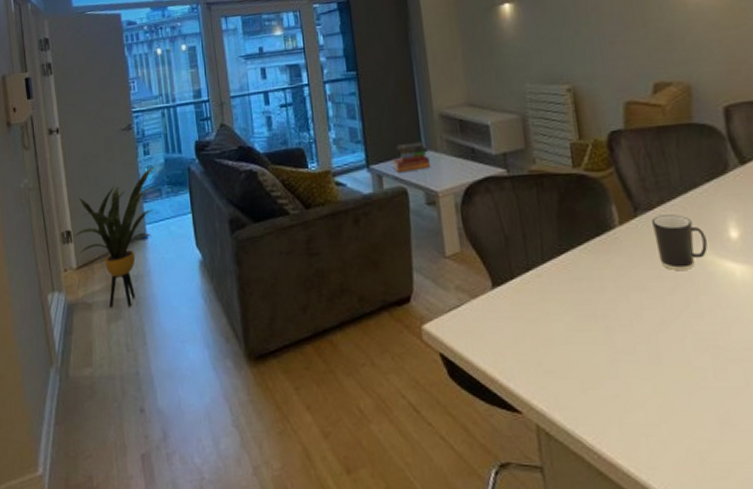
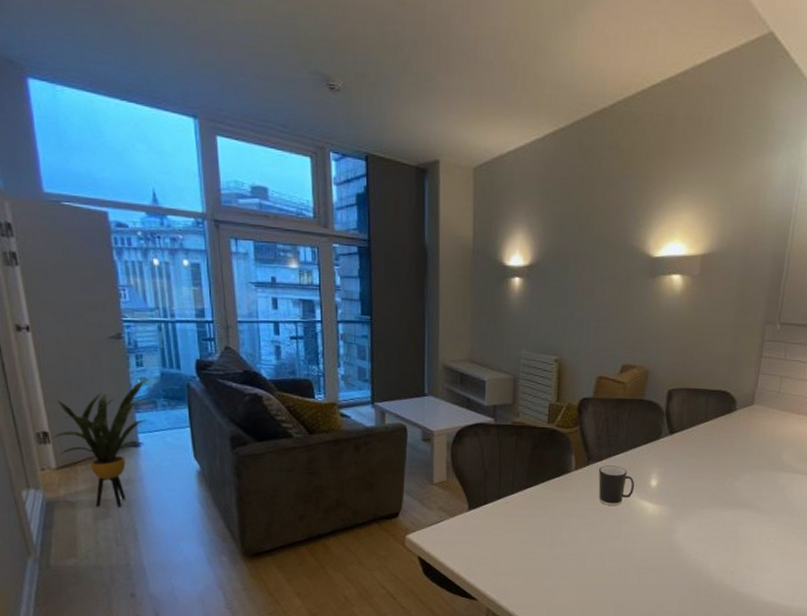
books: present [392,141,430,174] -> none [396,387,430,413]

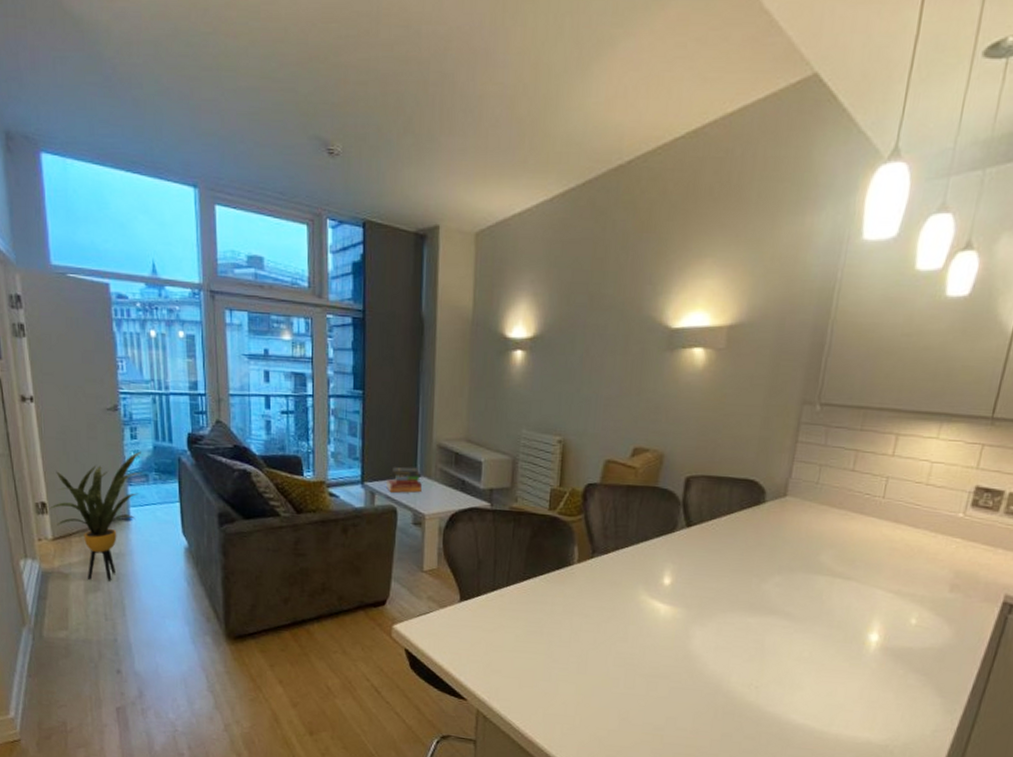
books: none [396,387,430,413] -> present [386,466,422,494]
mug: present [598,465,635,506] -> none [603,559,646,605]

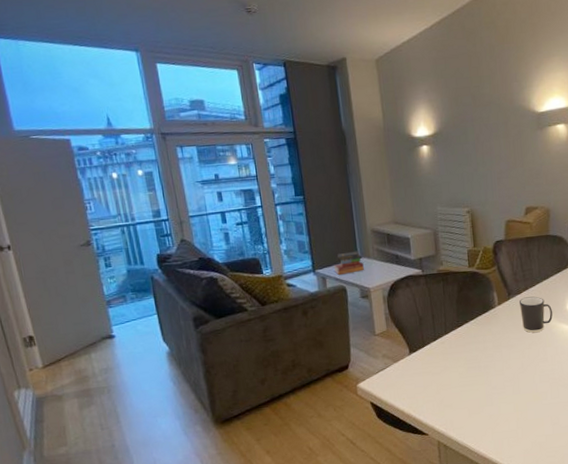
house plant: present [47,451,143,581] -> none [35,276,120,397]
mug: none [603,559,646,605] -> present [519,296,553,333]

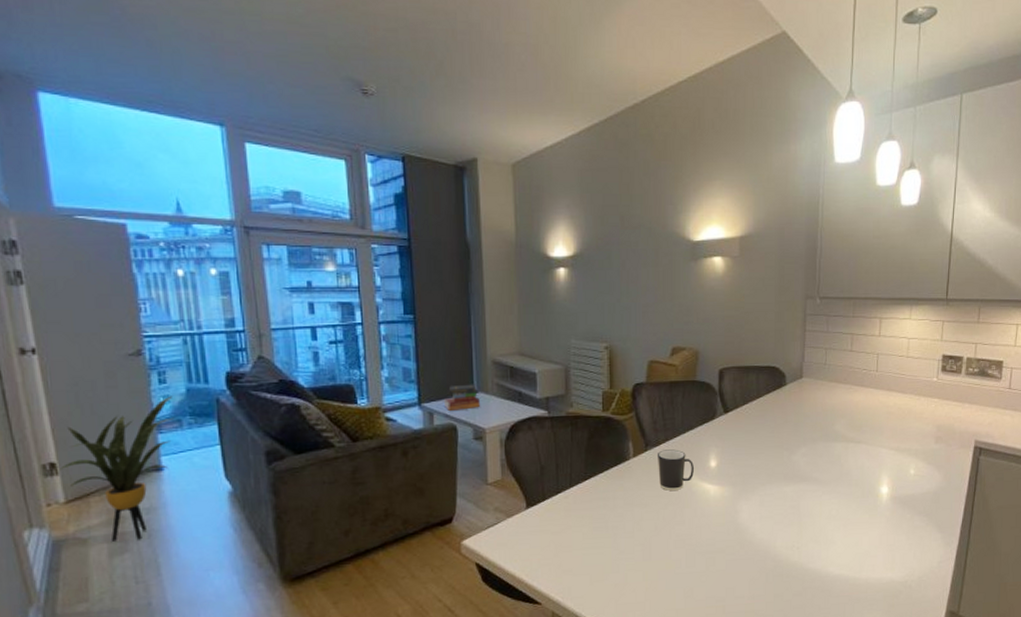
house plant: none [35,276,120,397] -> present [57,395,175,541]

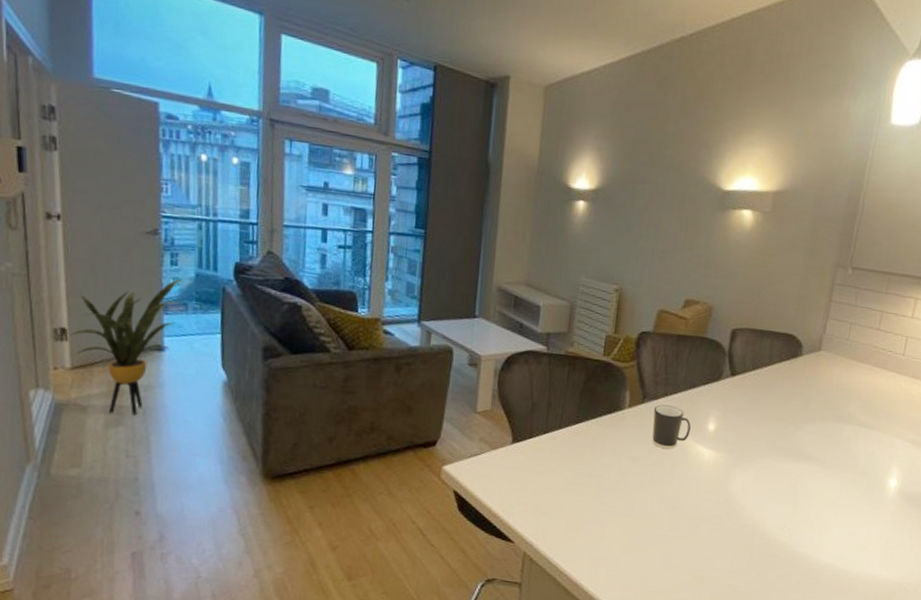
books: present [444,384,480,412] -> none [443,307,480,334]

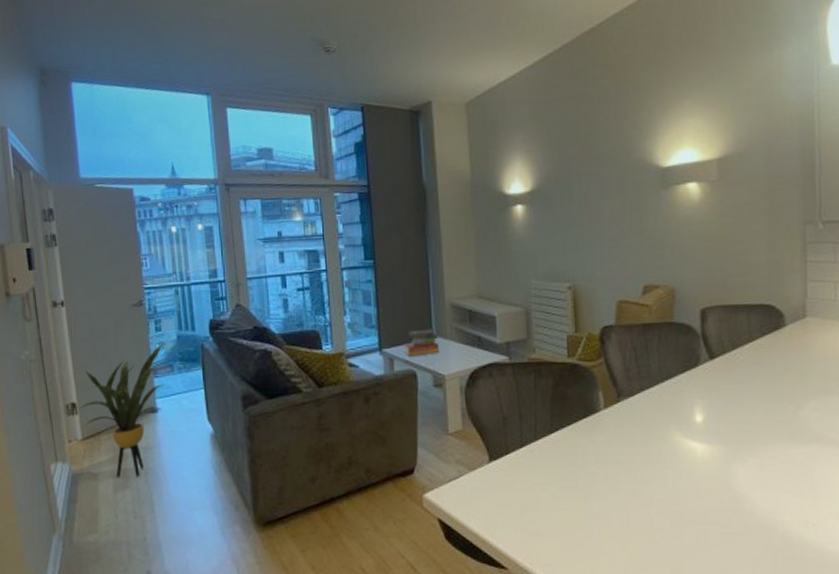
books: none [443,307,480,334] -> present [404,329,439,358]
mug: present [652,404,692,449] -> none [632,400,677,449]

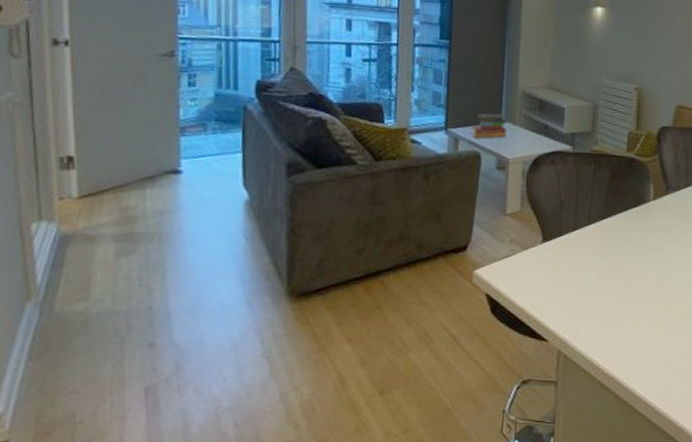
house plant: present [77,342,168,477] -> none [74,99,200,242]

